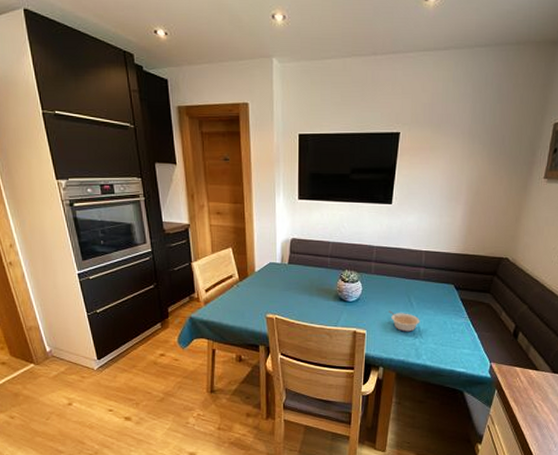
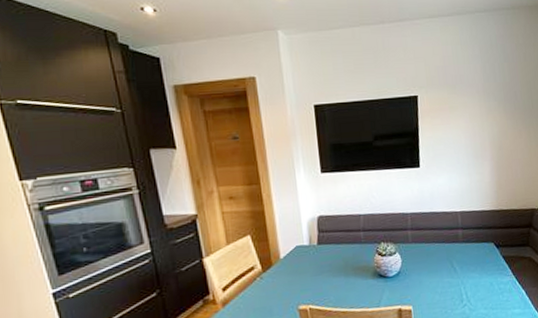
legume: present [389,310,420,332] -> none [433,280,466,301]

